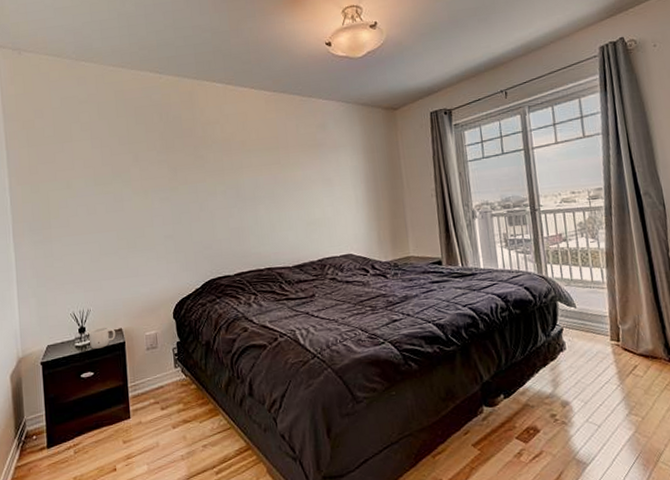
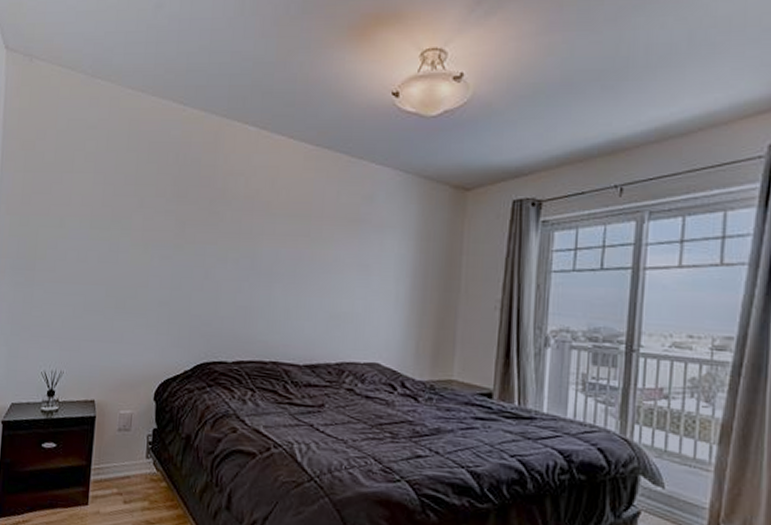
mug: present [88,326,116,349] -> none [57,394,87,419]

